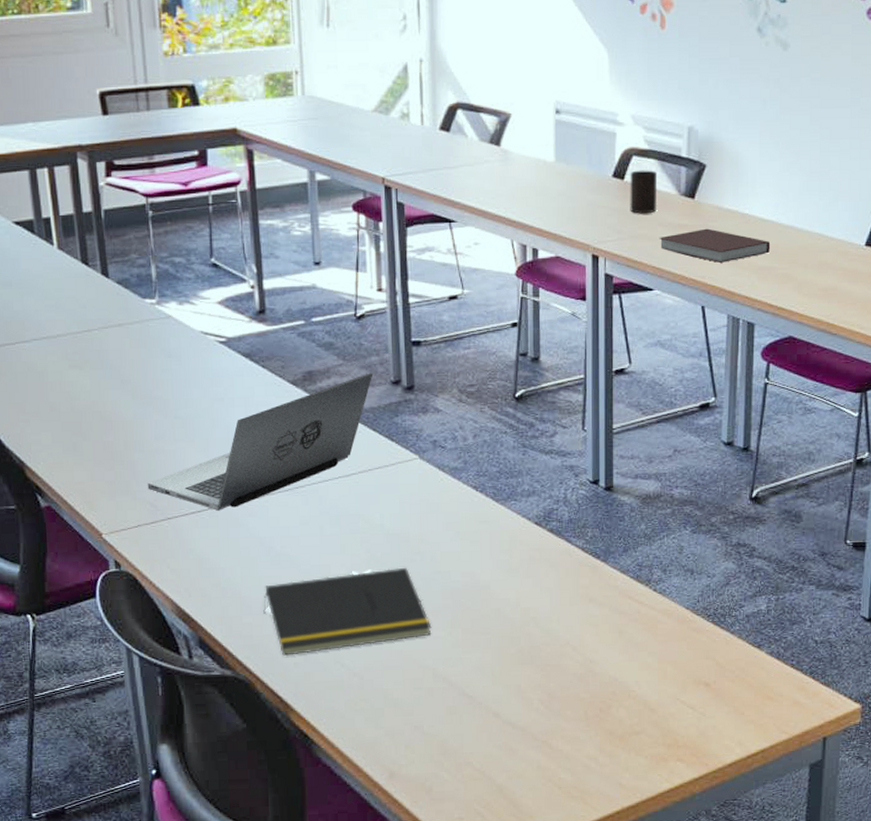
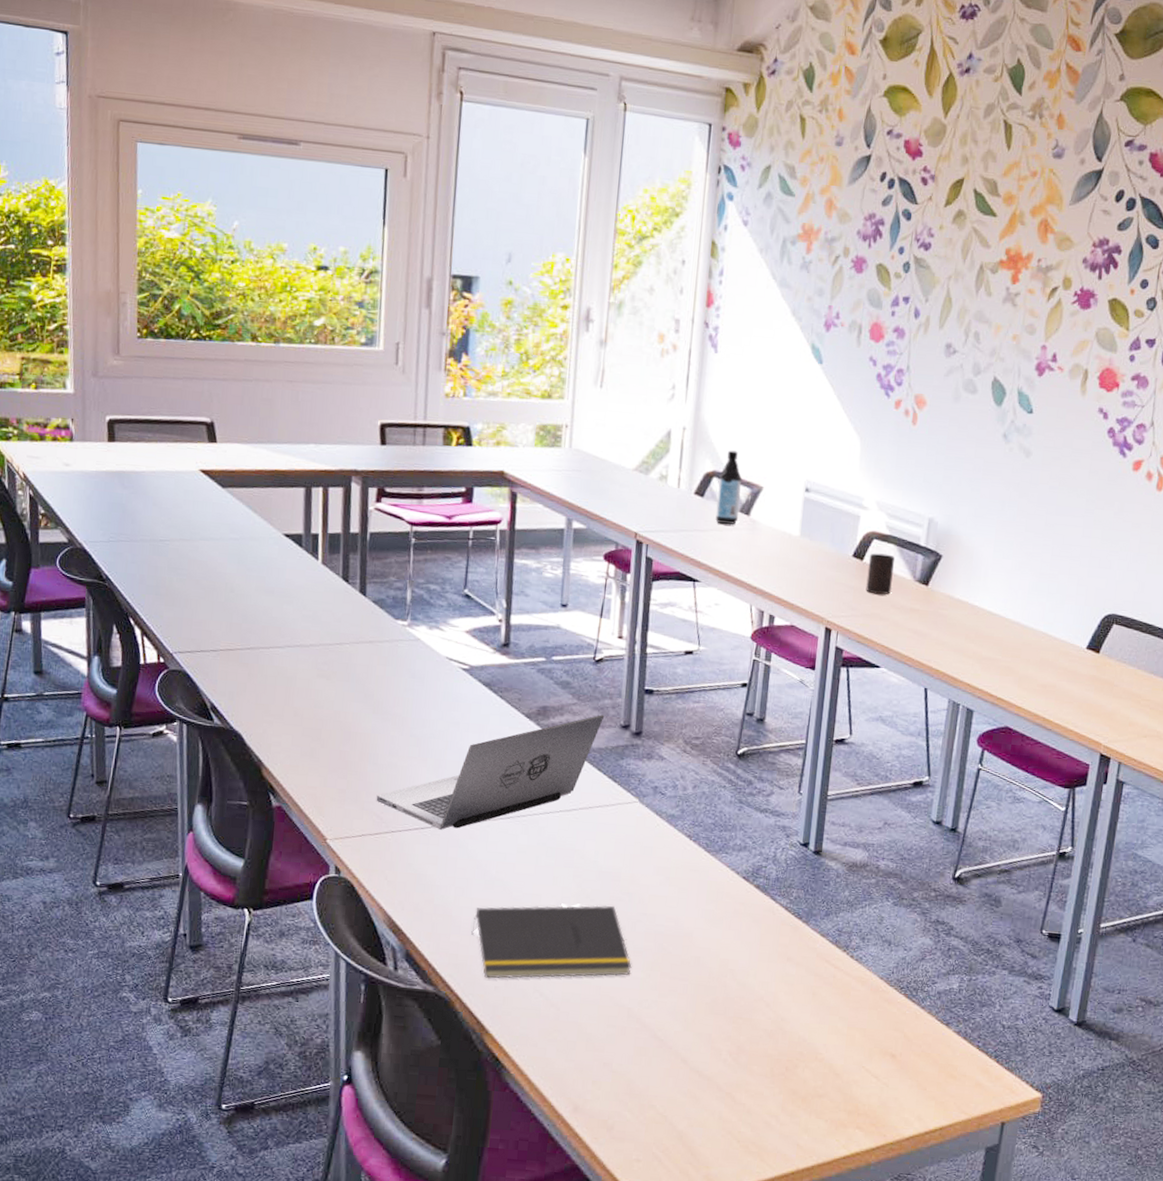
water bottle: none [464,78,489,157] -> present [715,450,743,525]
notebook: present [659,228,771,263] -> none [890,615,996,649]

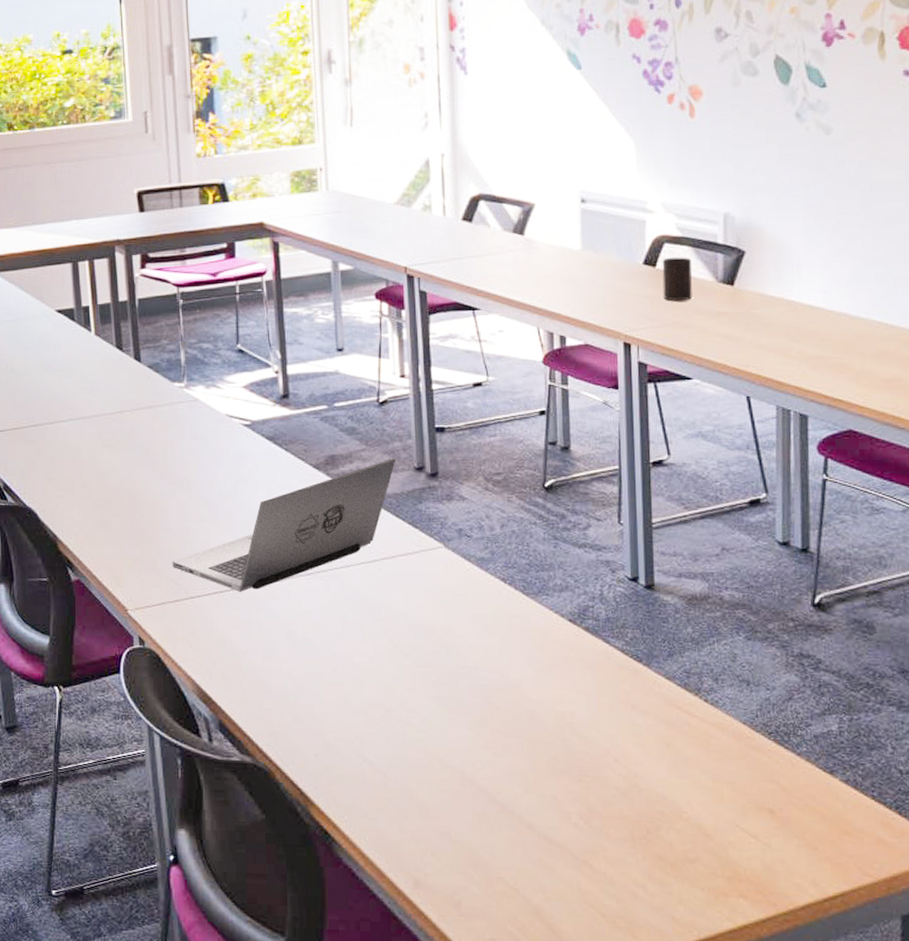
notepad: present [471,905,632,979] -> none [284,660,459,746]
water bottle: present [715,450,743,525] -> none [486,170,513,247]

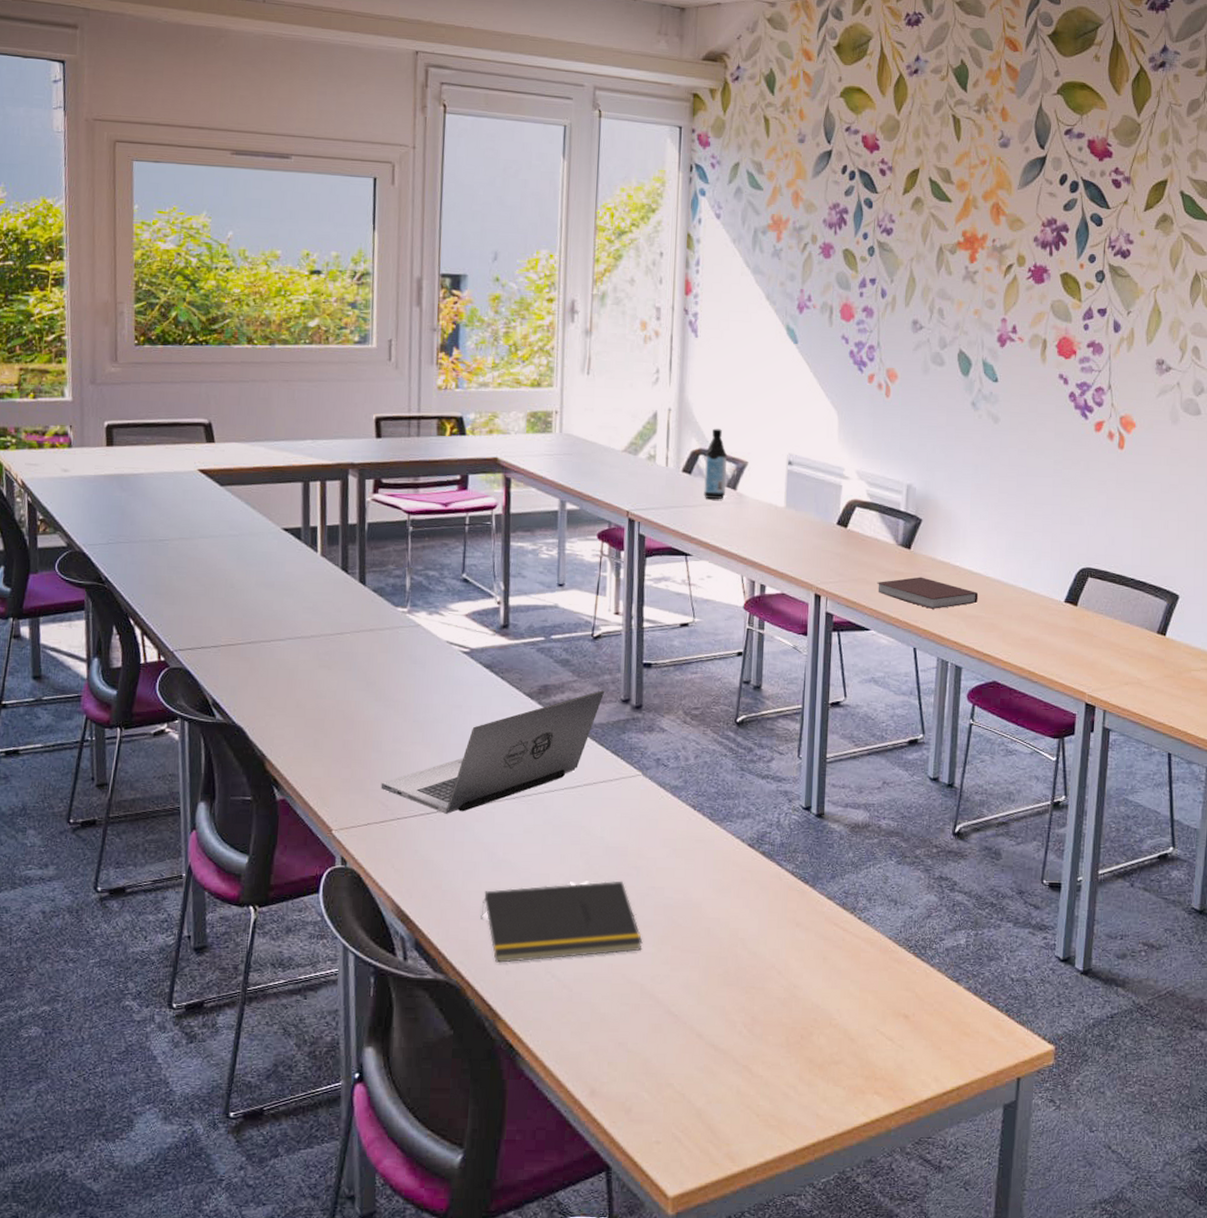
notepad: none [284,660,459,746] -> present [480,881,643,963]
water bottle: none [486,170,513,247] -> present [704,428,728,499]
cup: present [662,257,692,301] -> none [851,520,877,560]
notebook: none [696,316,822,351] -> present [877,577,979,609]

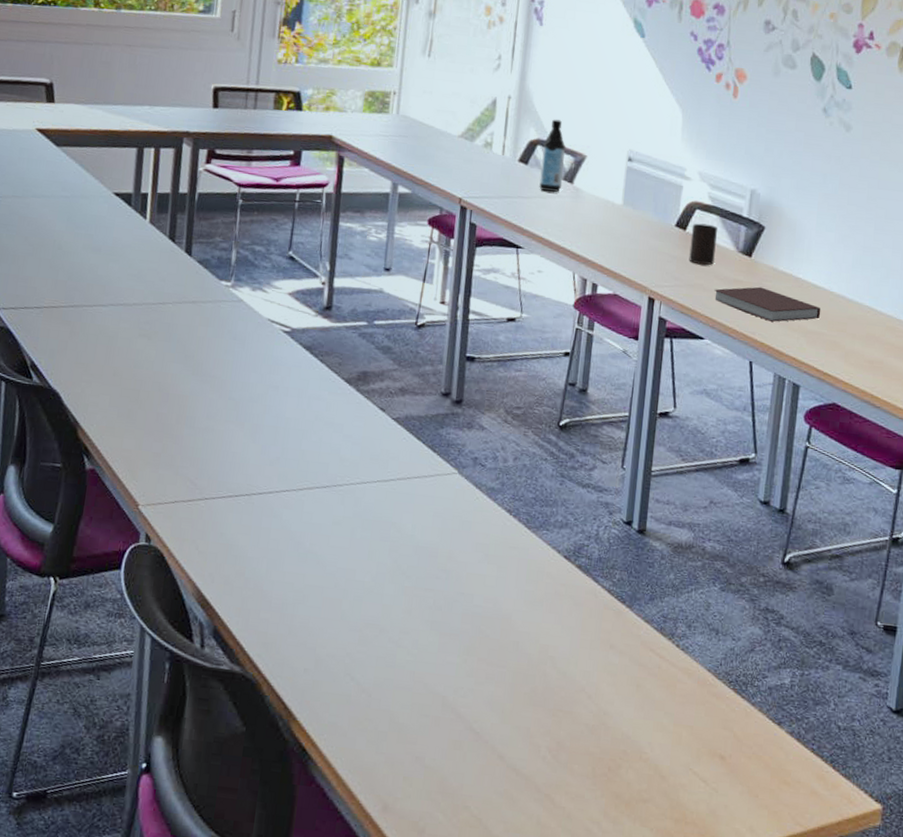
laptop: present [381,690,605,815] -> none [191,381,425,499]
notepad: present [480,881,643,963] -> none [282,581,448,661]
cup: none [851,520,877,560] -> present [689,223,717,266]

